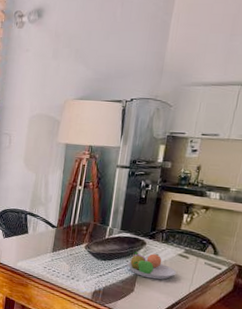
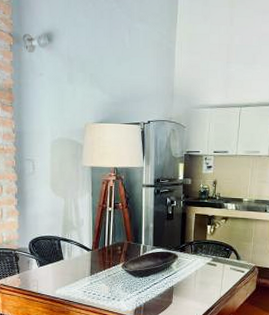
fruit bowl: present [127,251,177,280] -> none [164,265,207,289]

